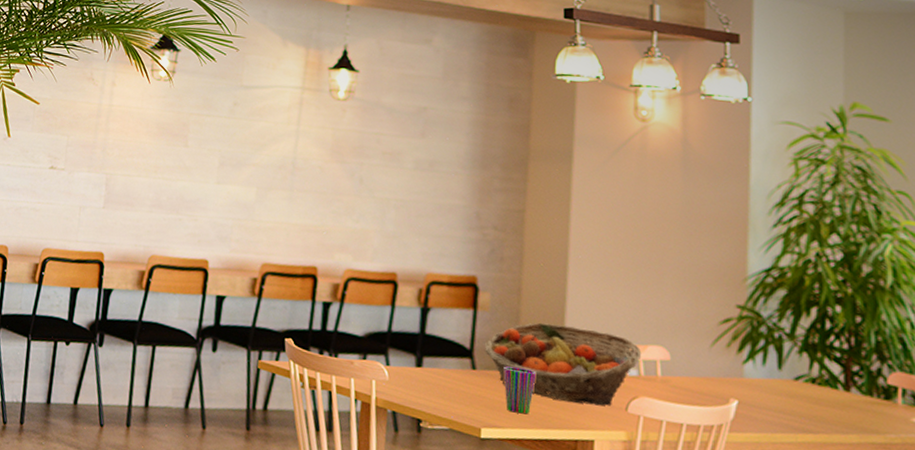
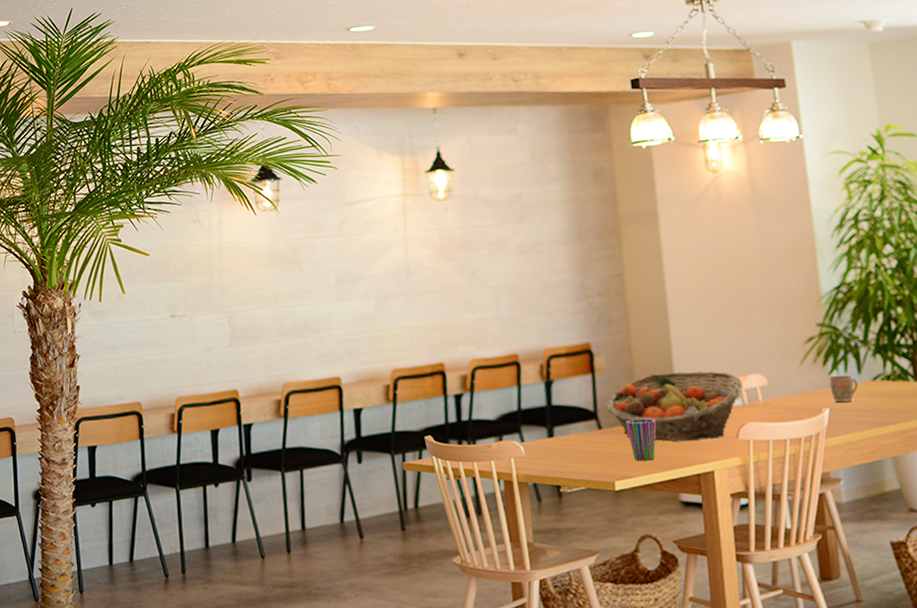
mug: none [742,365,776,398] -> present [829,375,859,403]

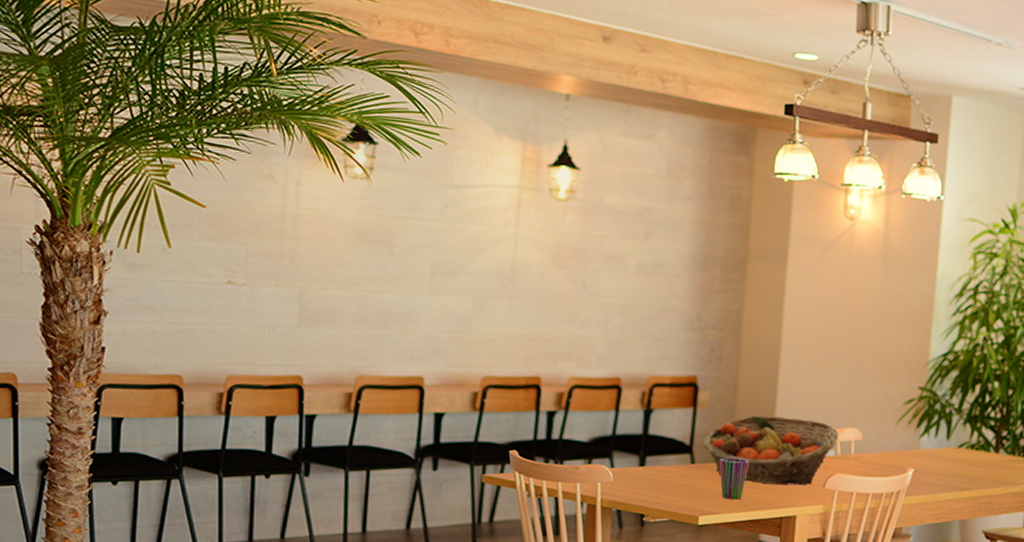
mug: present [829,375,859,403] -> none [918,438,945,465]

